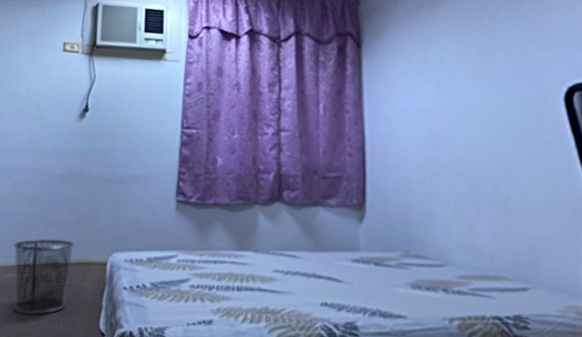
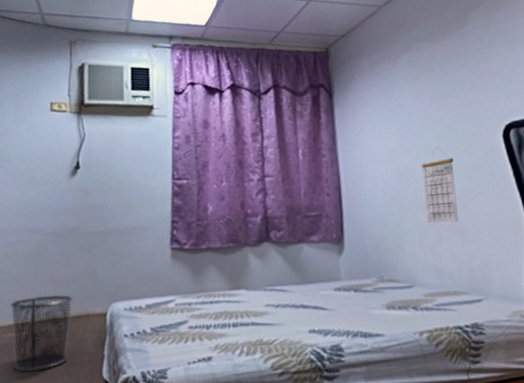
calendar: none [461,109,503,196] -> present [421,148,458,223]

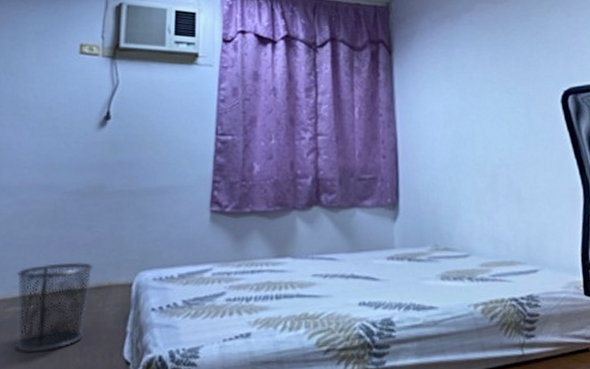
calendar: present [421,148,458,223] -> none [480,111,516,189]

